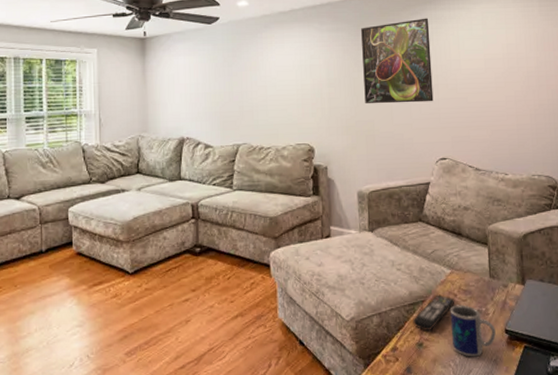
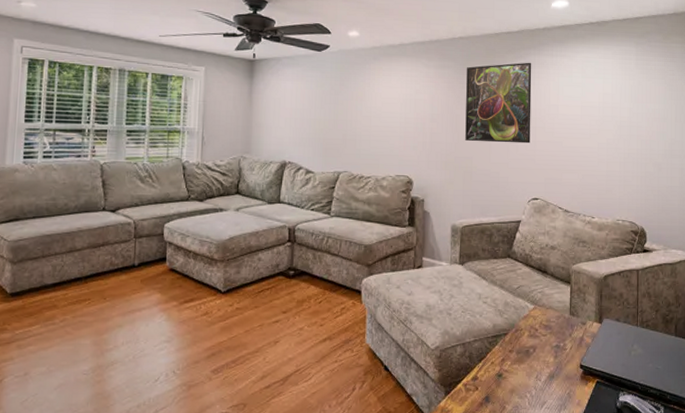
remote control: present [413,294,455,331] -> none [494,328,536,362]
mug: present [450,304,496,357] -> none [529,339,571,389]

